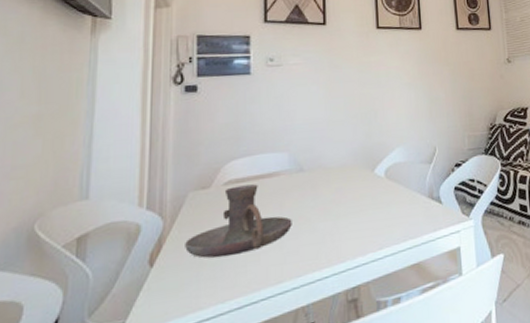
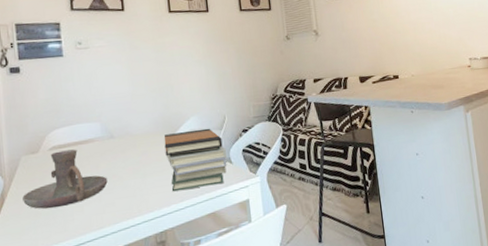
book stack: none [363,161,436,238] -> present [164,128,227,192]

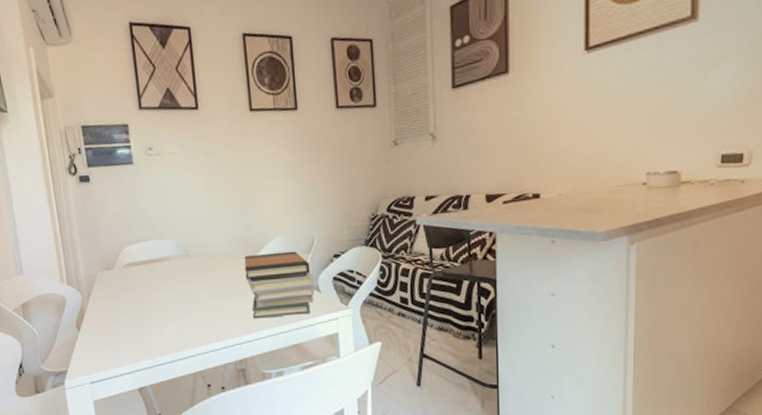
candle holder: present [22,149,108,209] -> none [101,267,185,327]

